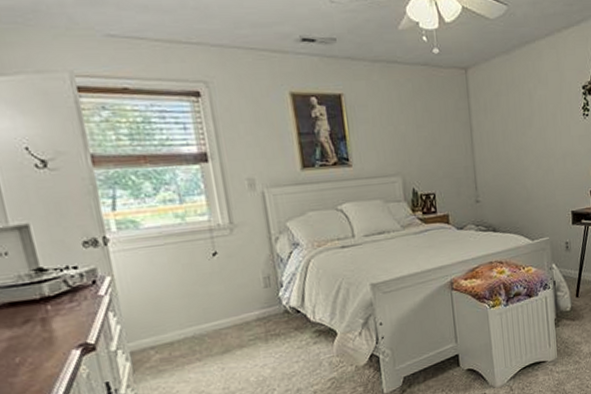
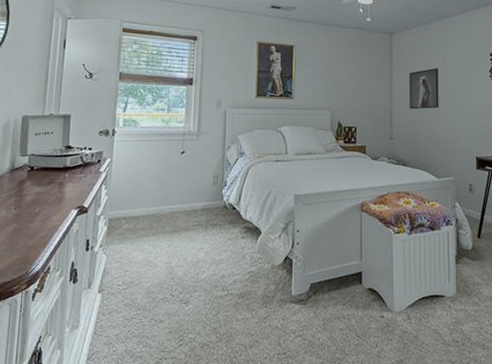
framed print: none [491,109,529,165] -> present [409,68,439,110]

